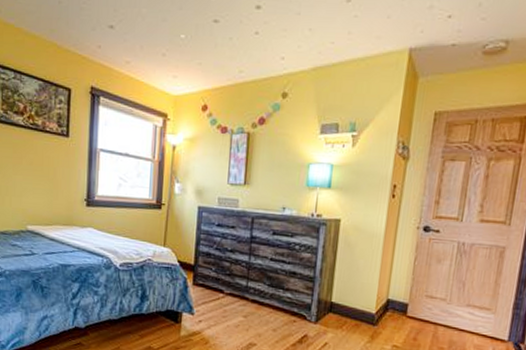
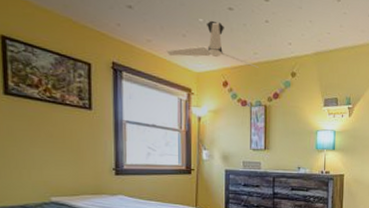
ceiling fan: none [144,36,245,89] -> present [166,20,260,68]

